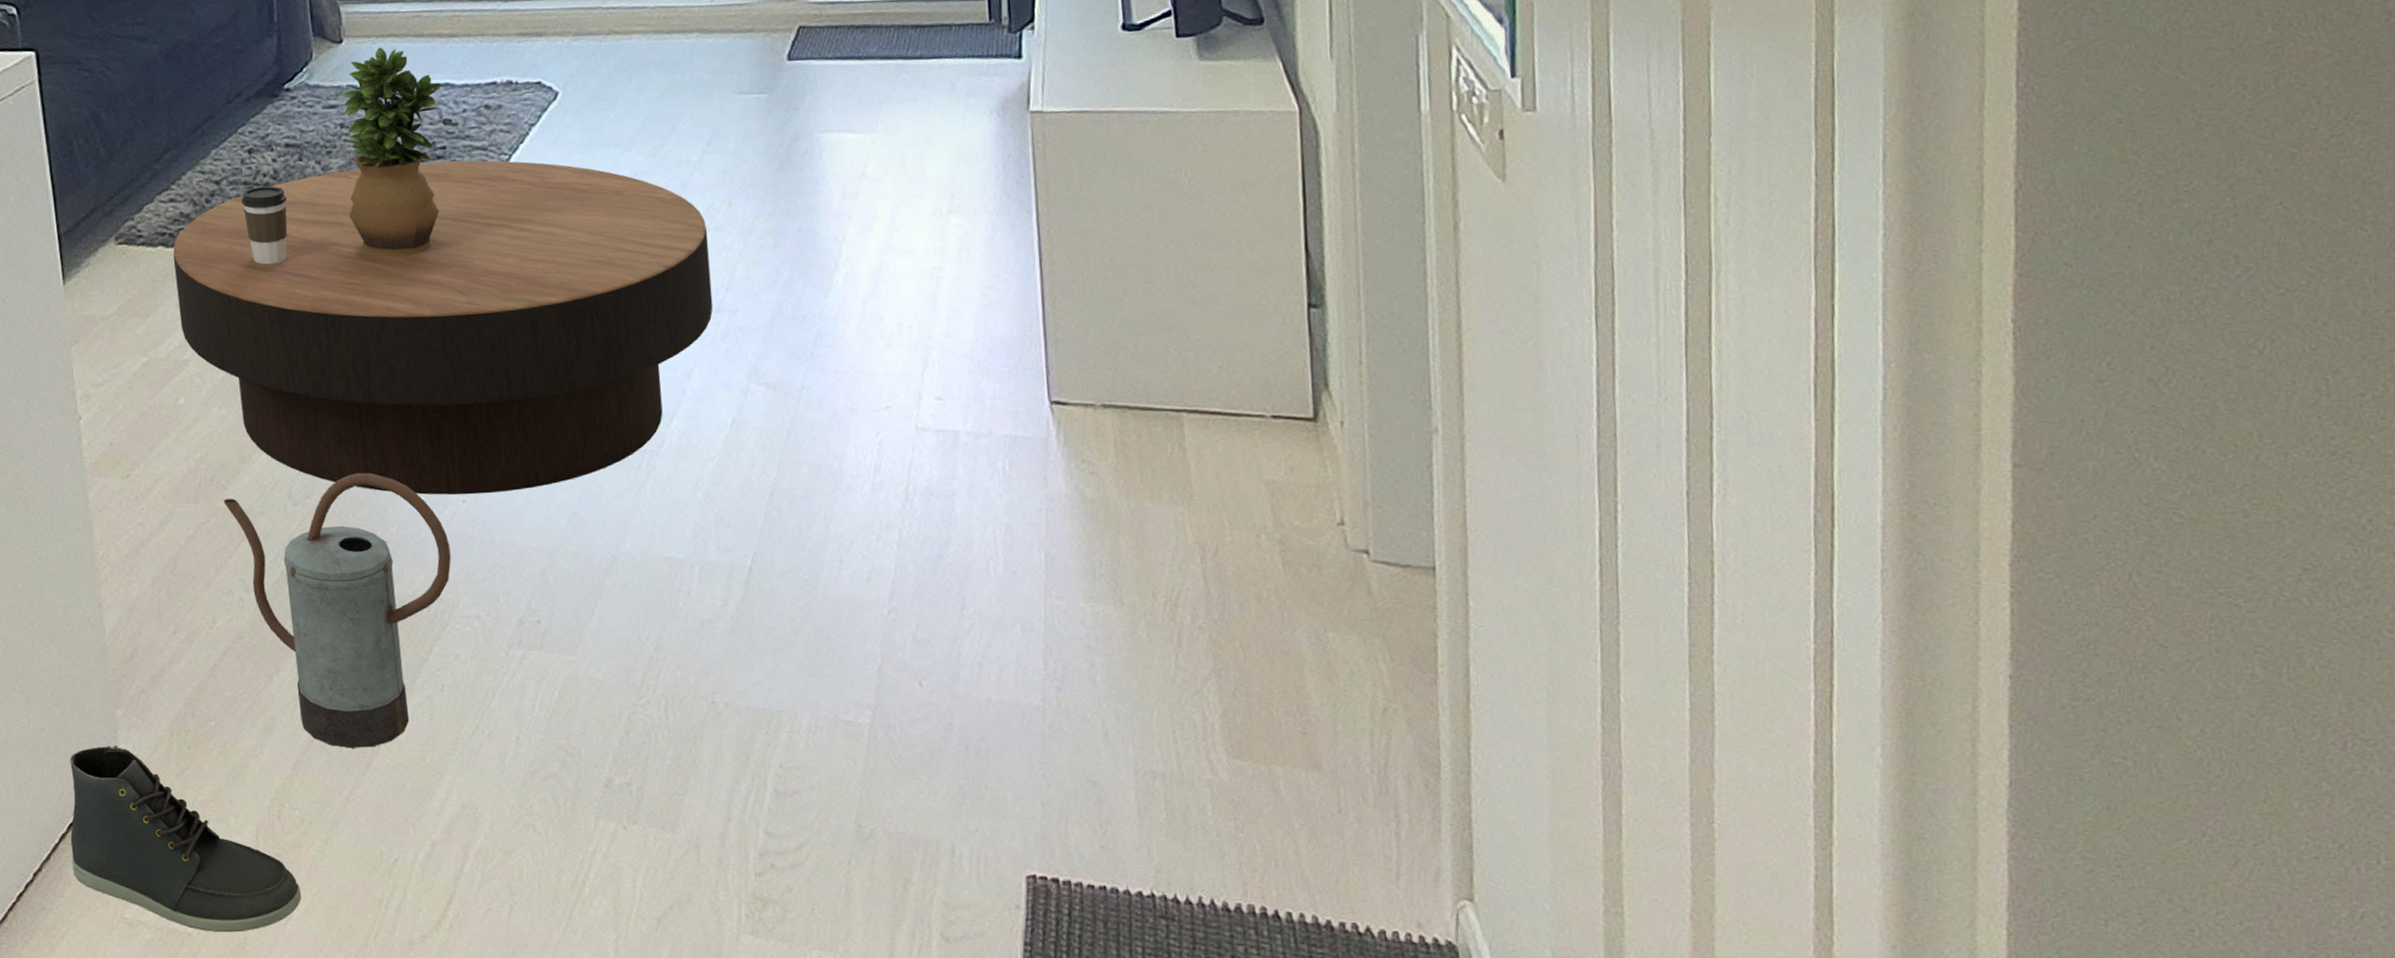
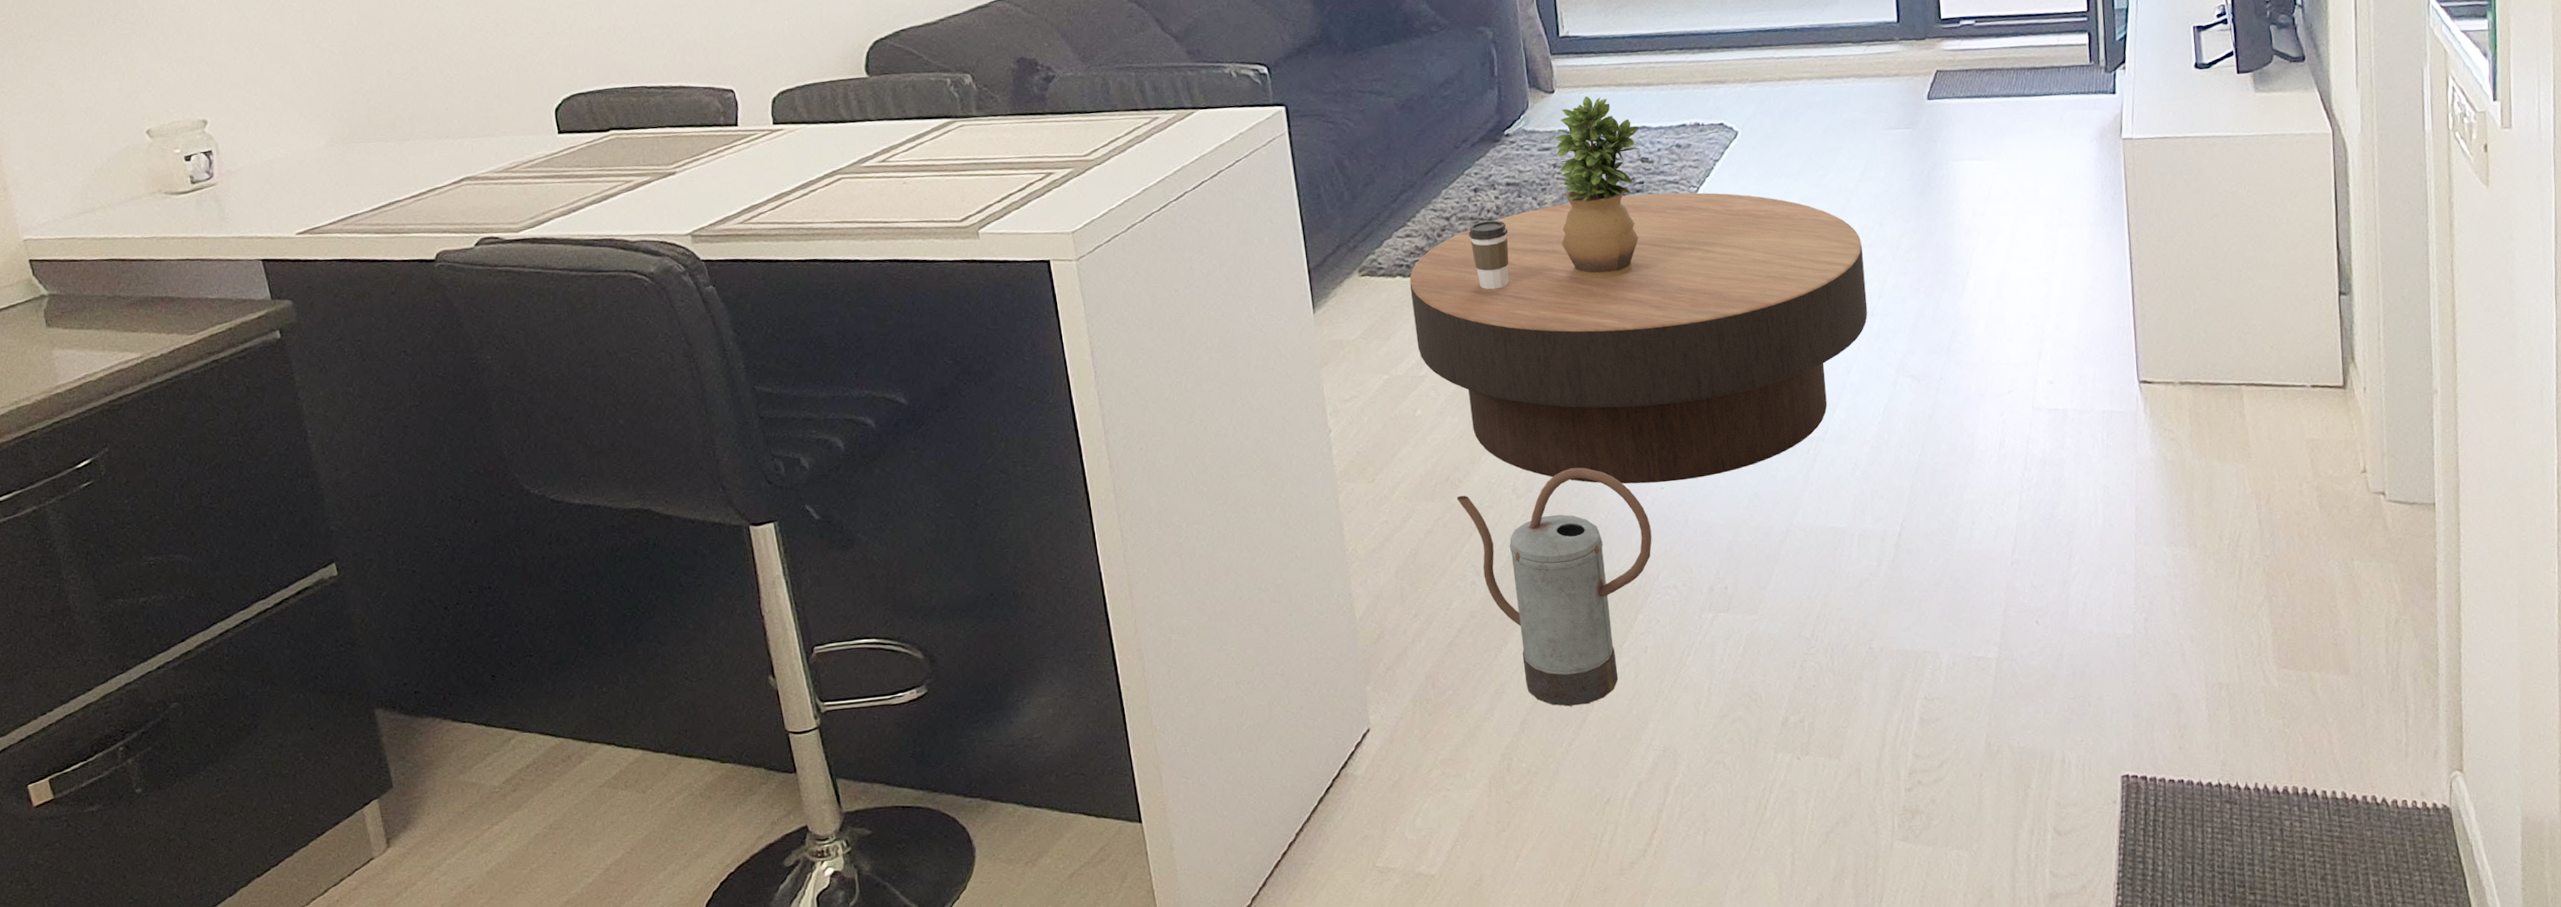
sneaker: present [69,745,302,933] -> none [1326,716,1529,873]

